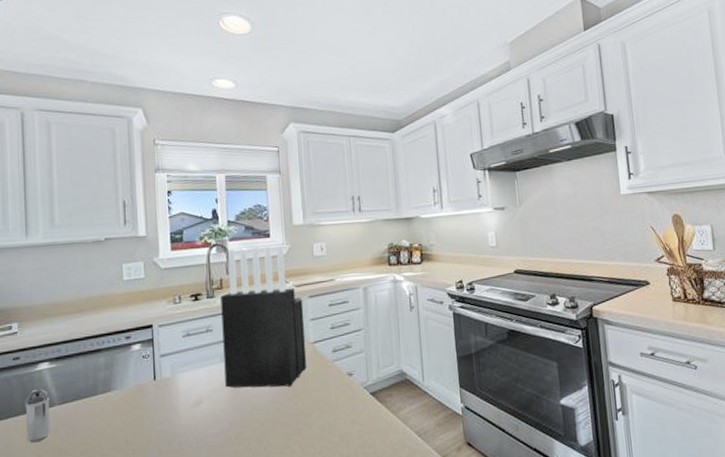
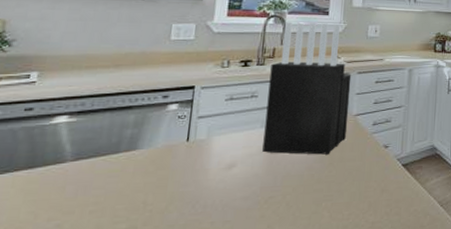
shaker: present [25,388,50,443] -> none [25,143,64,201]

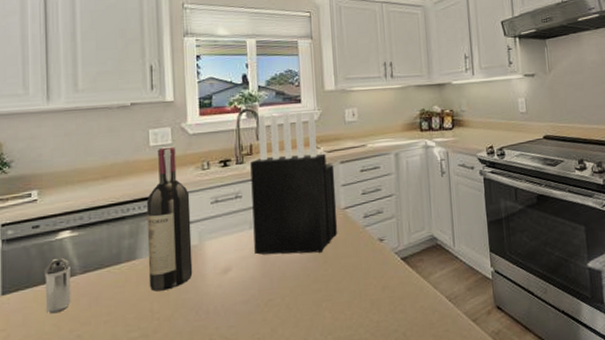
shaker: none [25,143,64,201] -> present [44,257,72,314]
wine bottle: none [146,42,205,183] -> present [146,146,193,292]

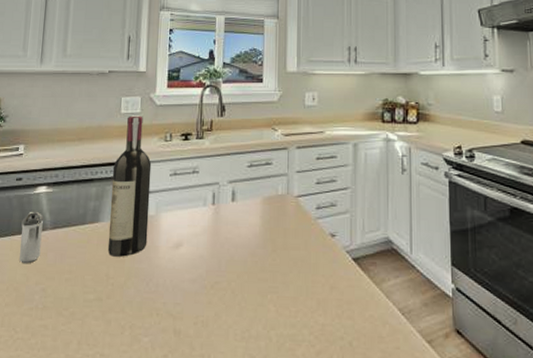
knife block: present [250,111,338,255] -> none [206,92,290,240]

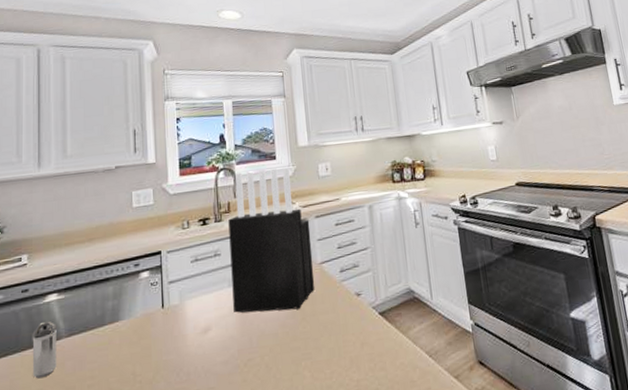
wine bottle: present [107,115,152,257] -> none [129,207,174,354]
knife block: none [206,92,290,240] -> present [228,167,315,314]

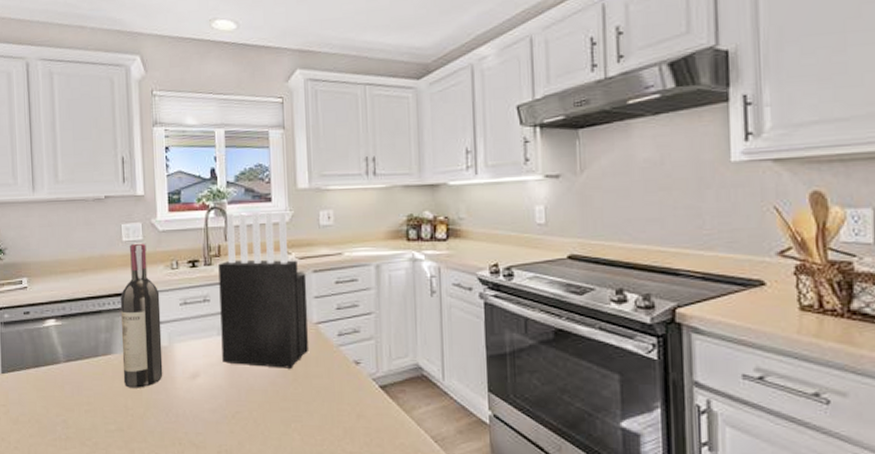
shaker: present [32,321,58,379] -> none [35,344,57,397]
wine bottle: none [129,207,174,354] -> present [120,243,163,388]

